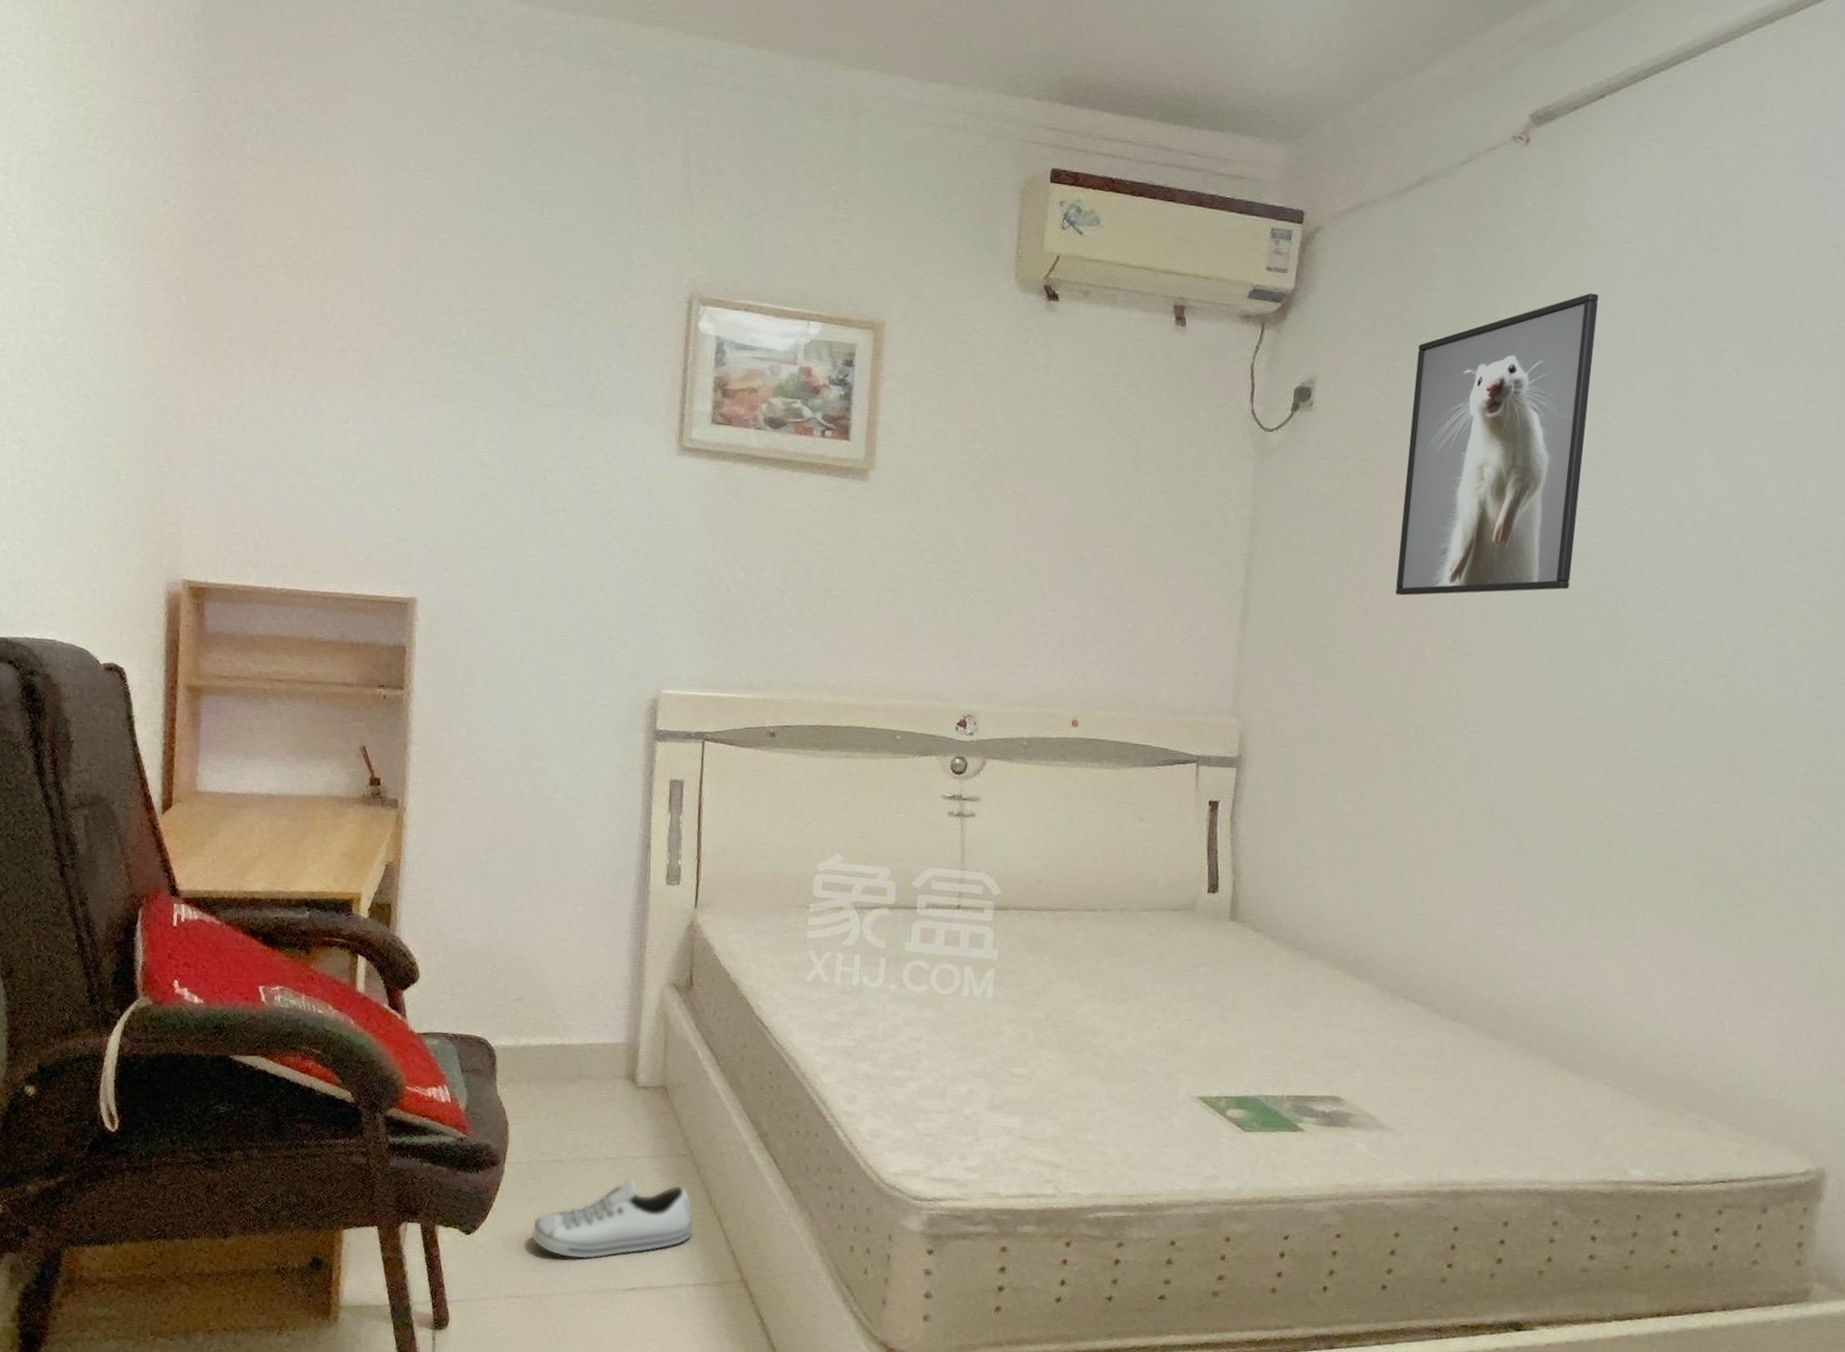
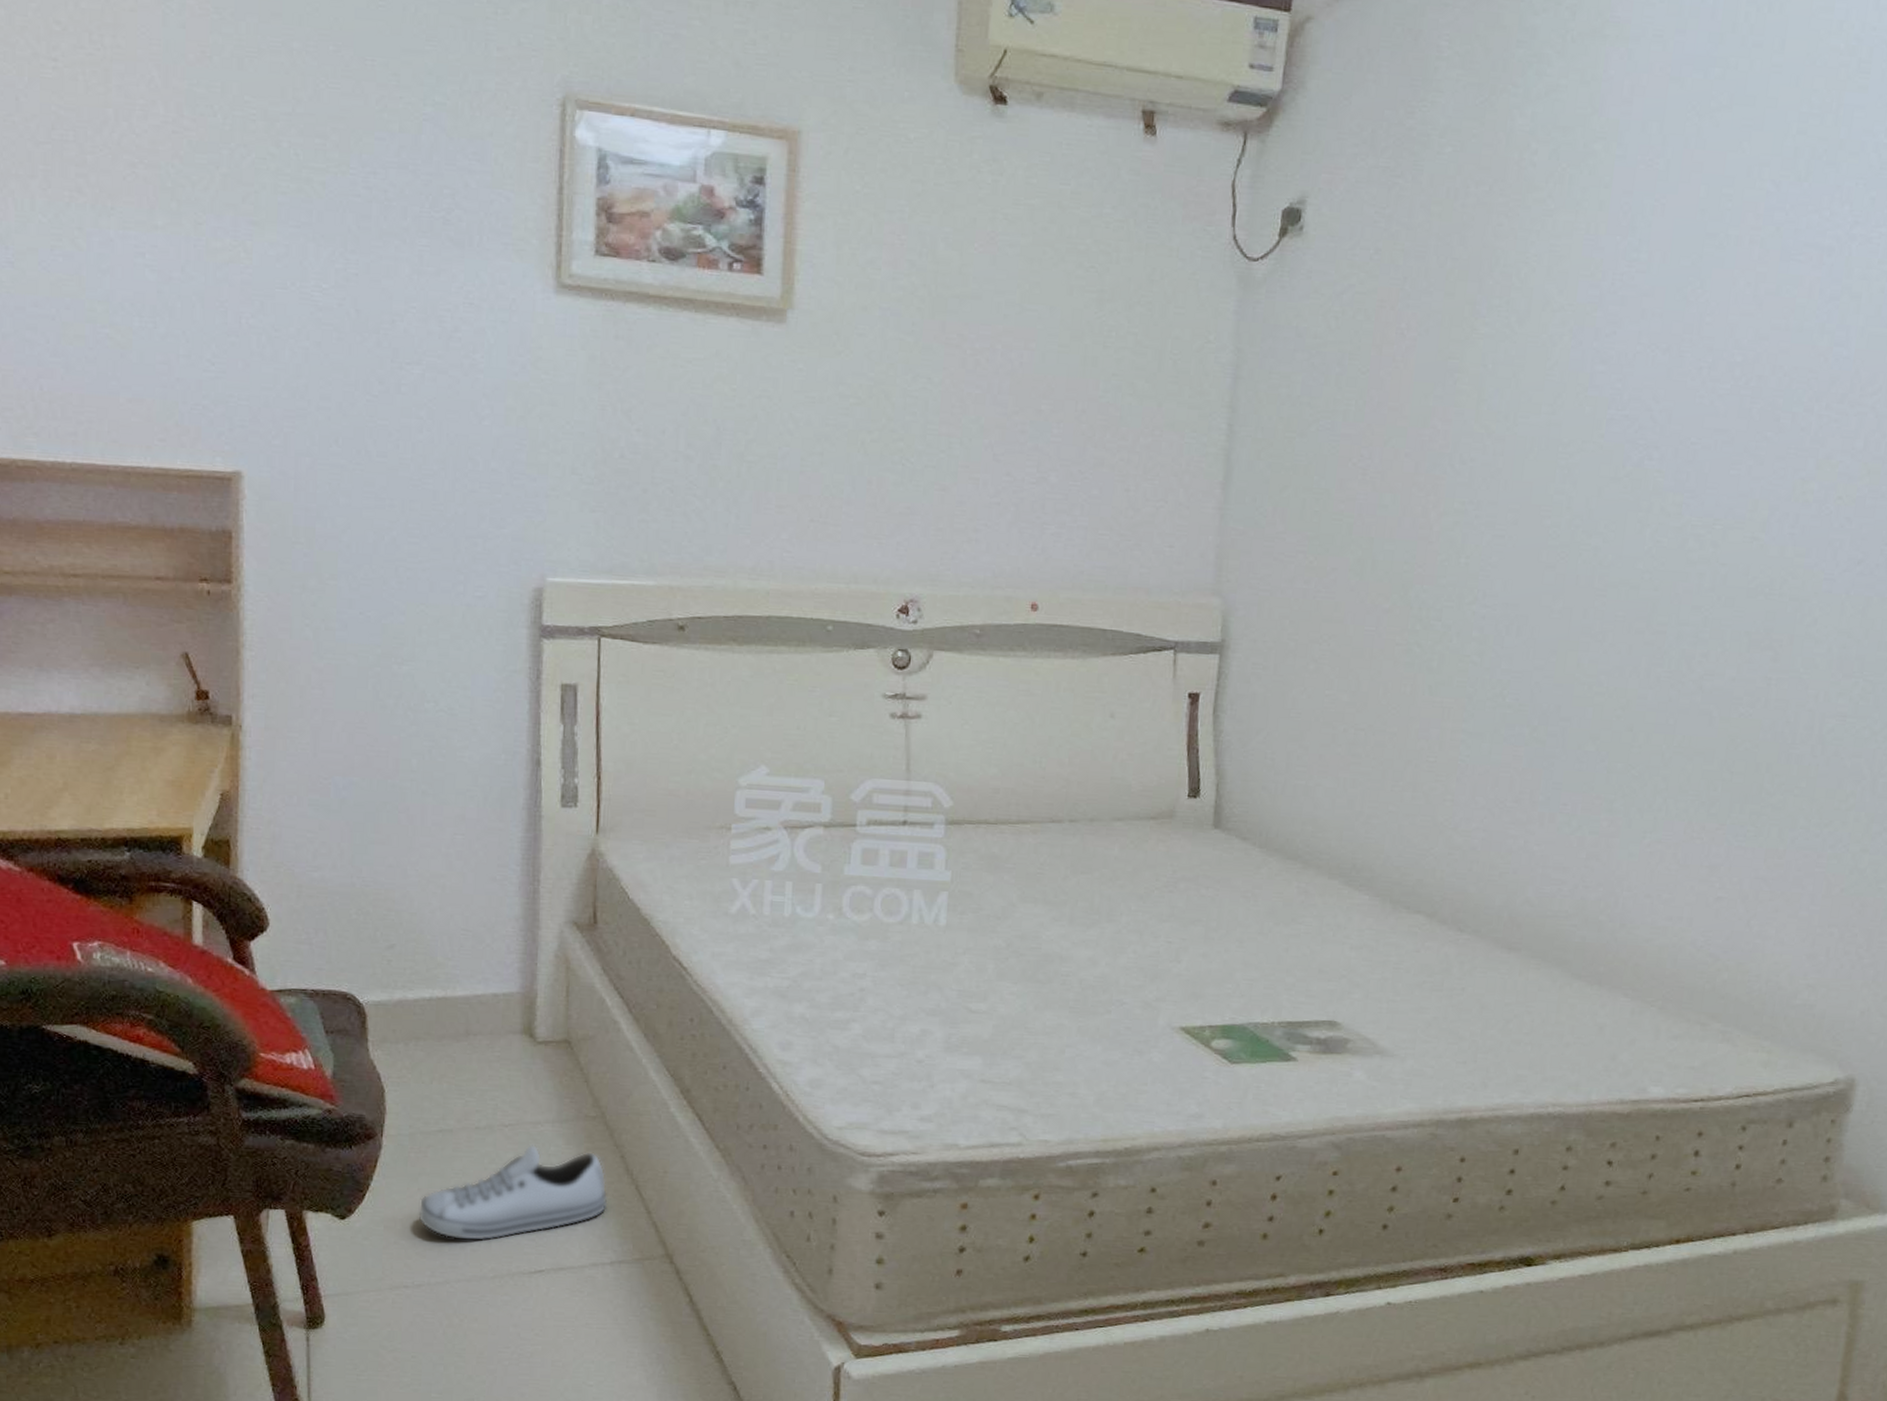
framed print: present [1395,293,1599,596] -> none [1397,96,1627,452]

